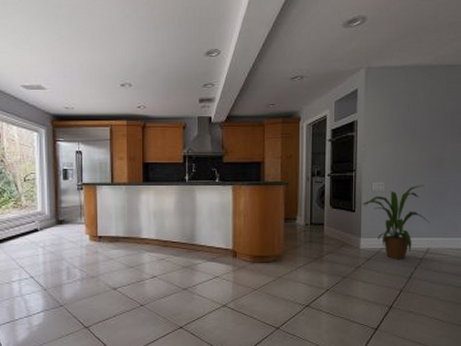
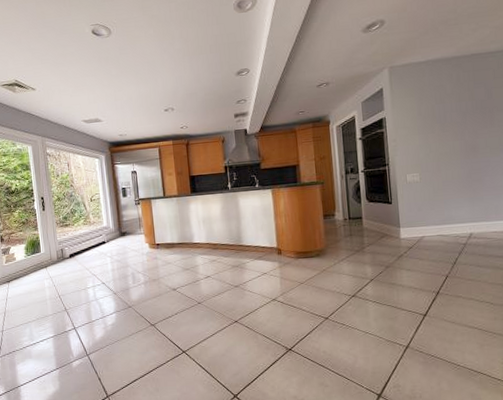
house plant: present [361,185,431,260] -> none [397,172,471,247]

